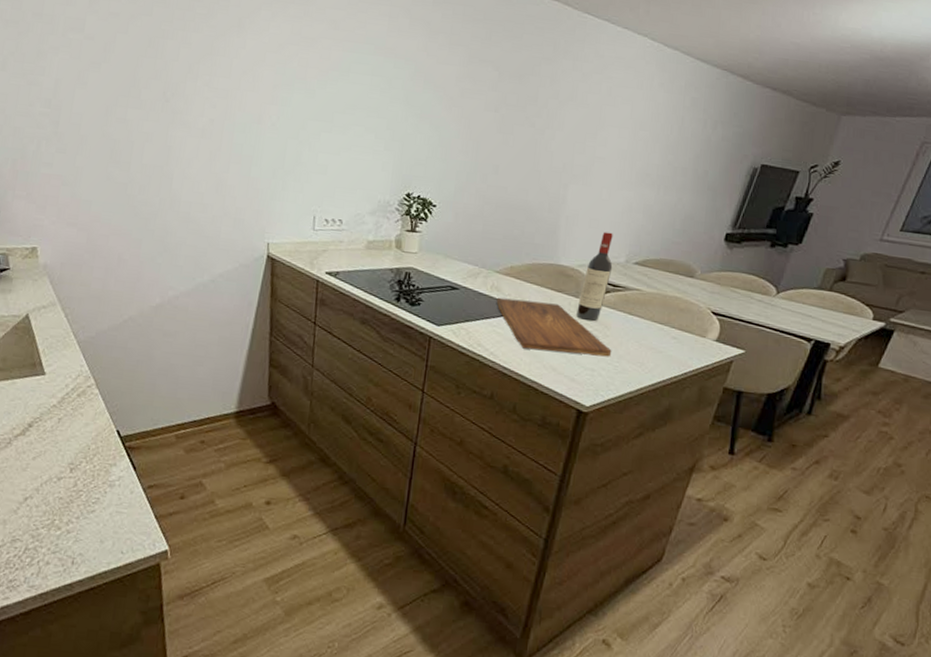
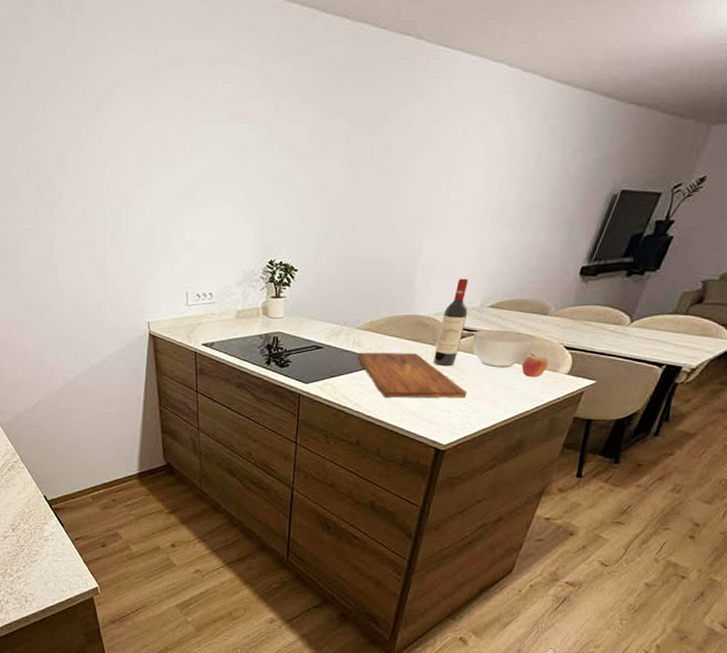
bowl: none [617,286,684,329] -> present [472,329,537,368]
fruit: none [668,314,696,342] -> present [521,352,549,378]

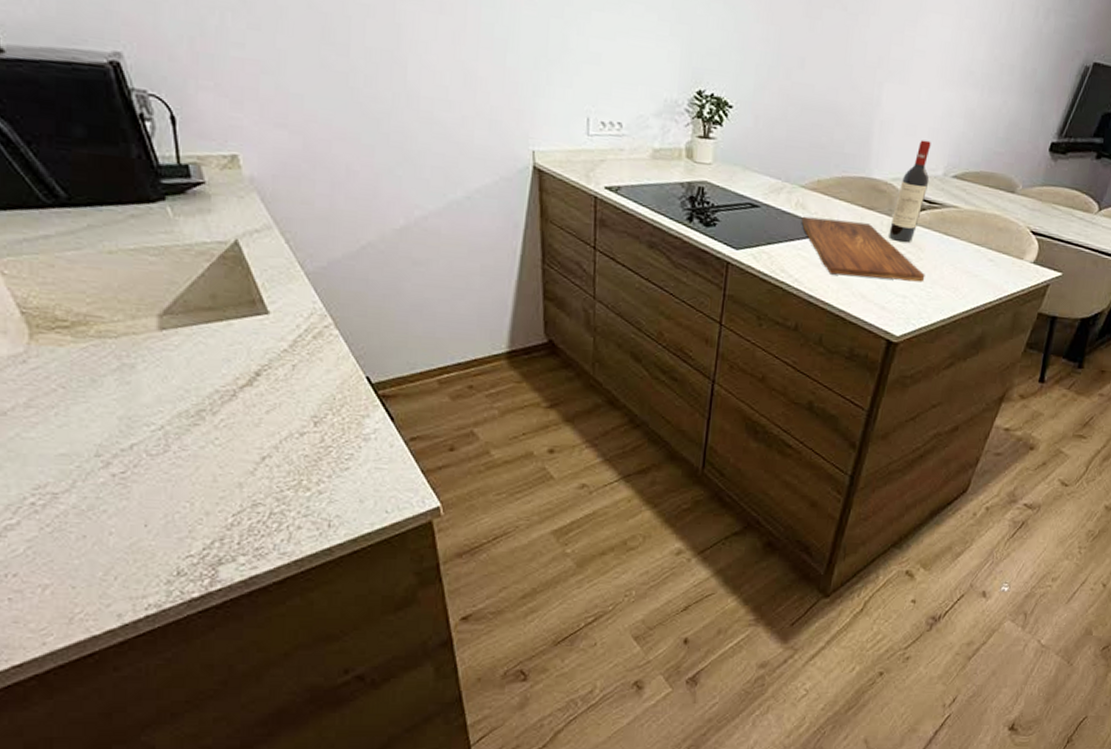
bowl: present [472,329,537,368] -> none [932,203,1003,251]
fruit: present [521,352,549,378] -> none [985,234,1014,264]

